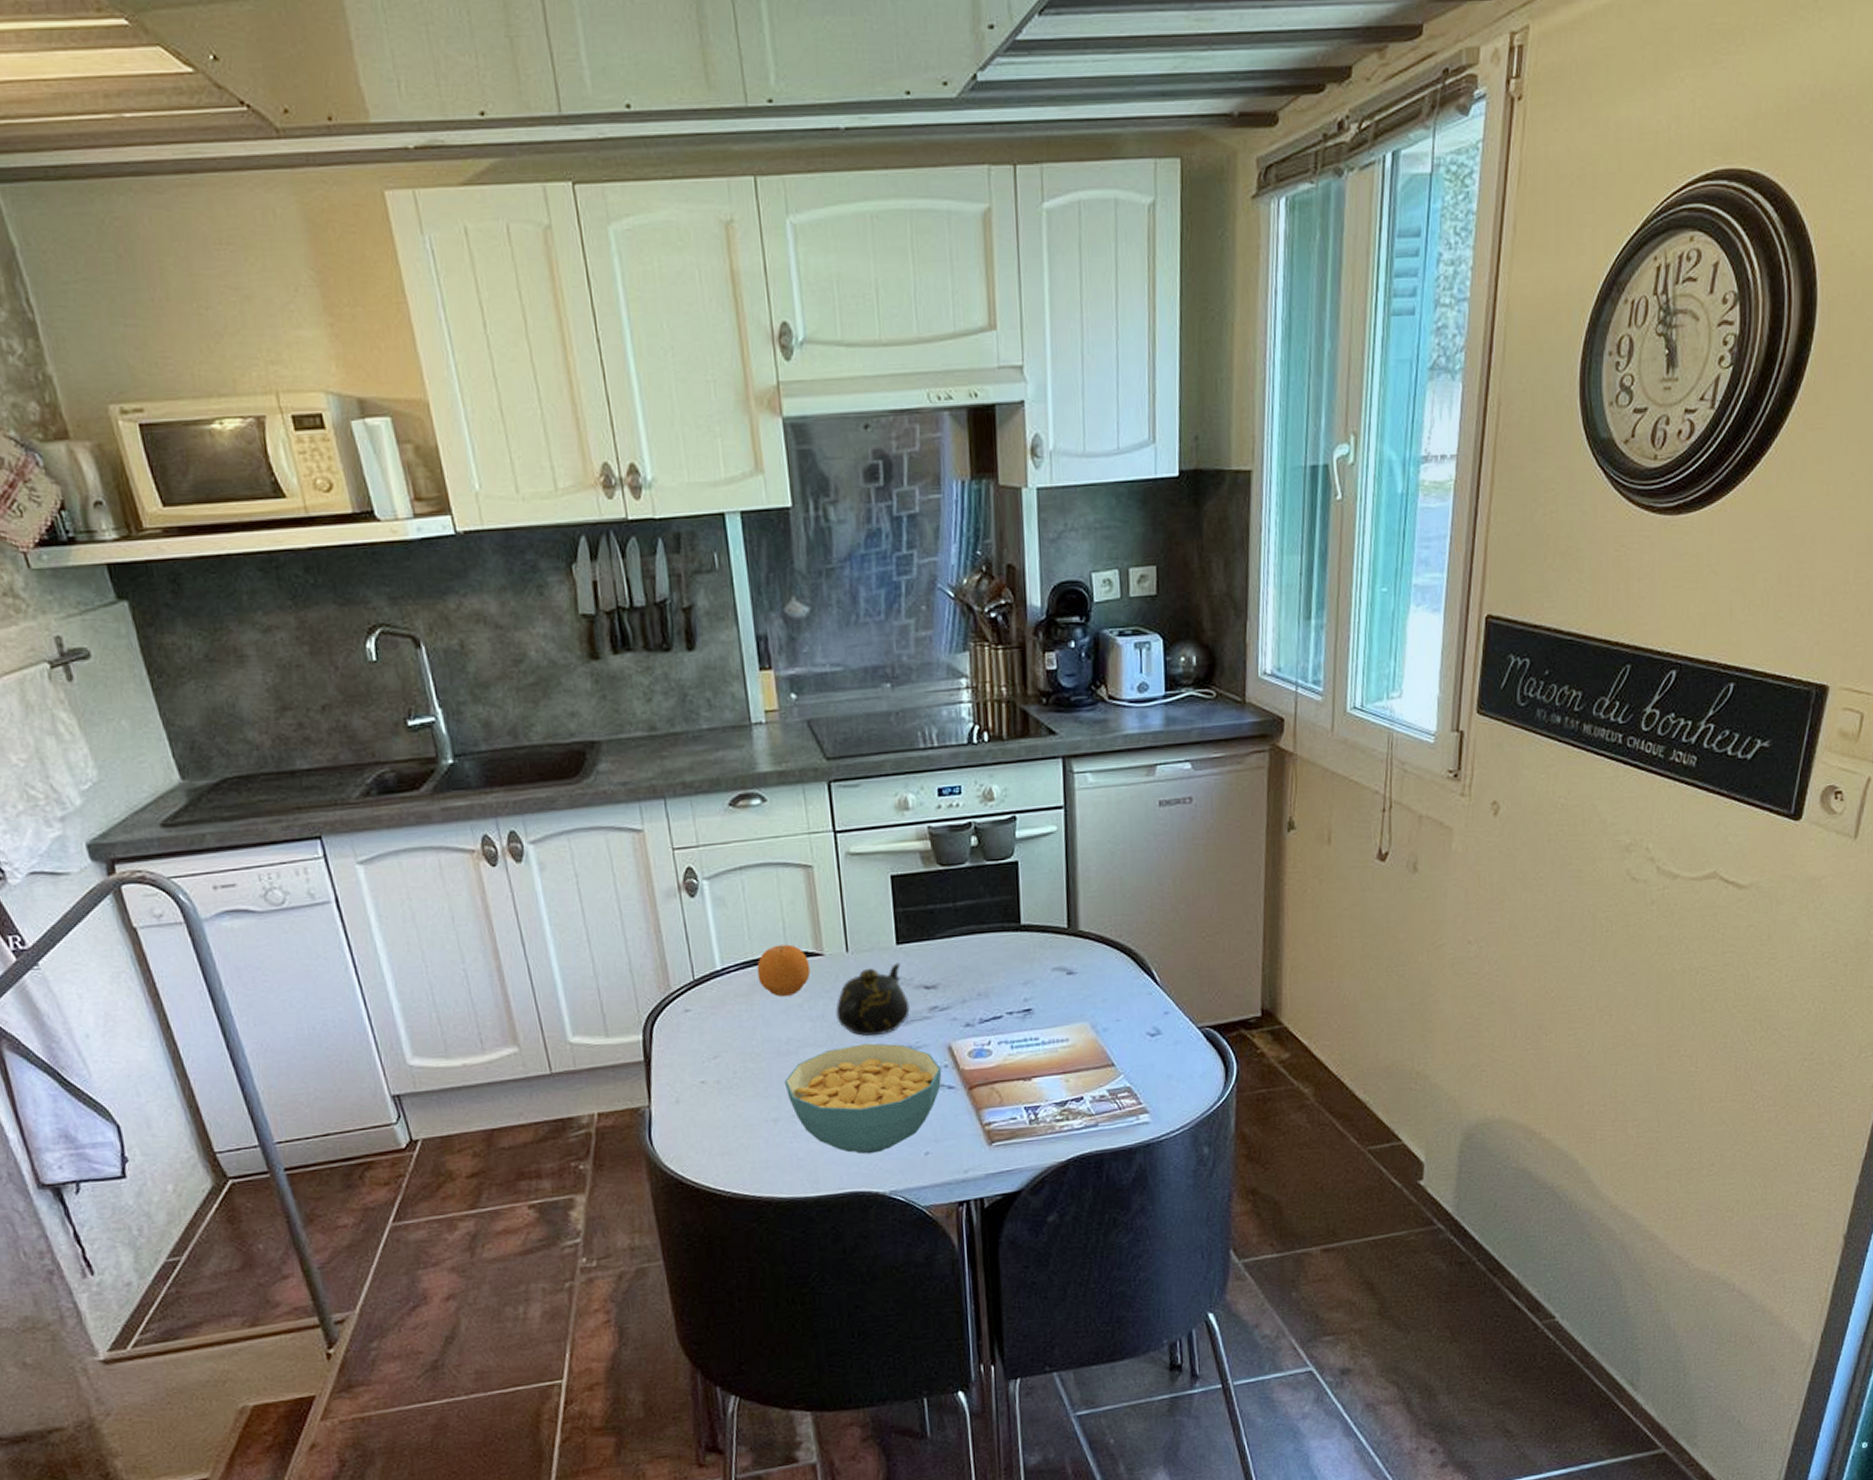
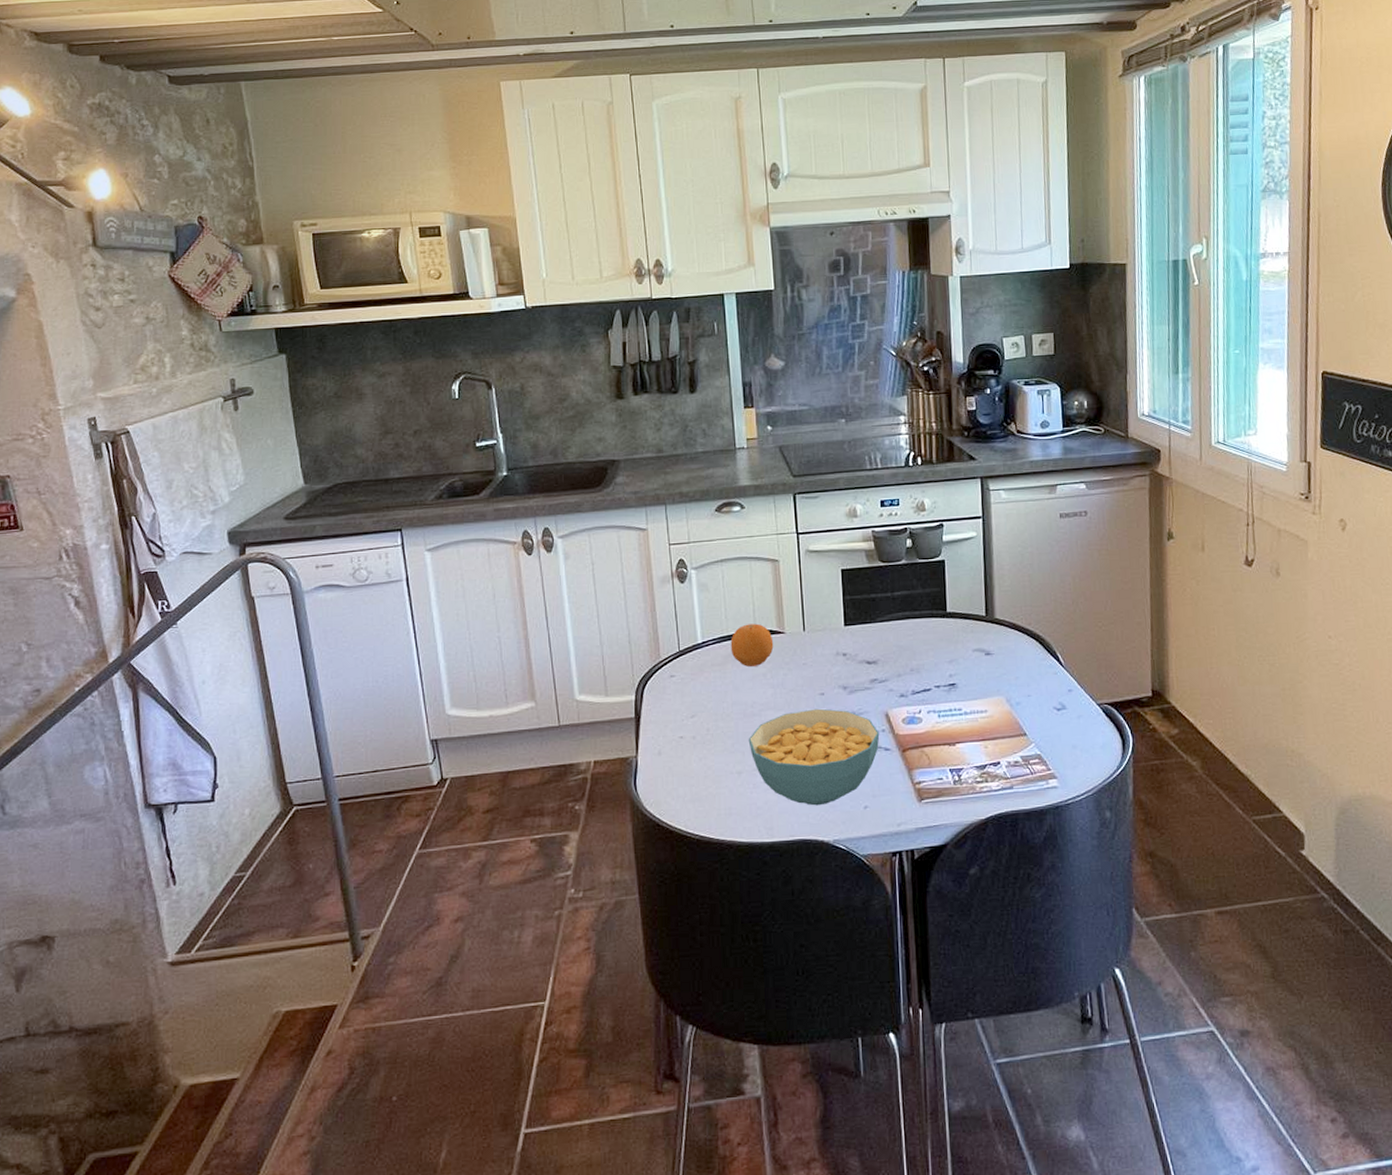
teapot: present [836,962,910,1037] -> none [793,641,854,703]

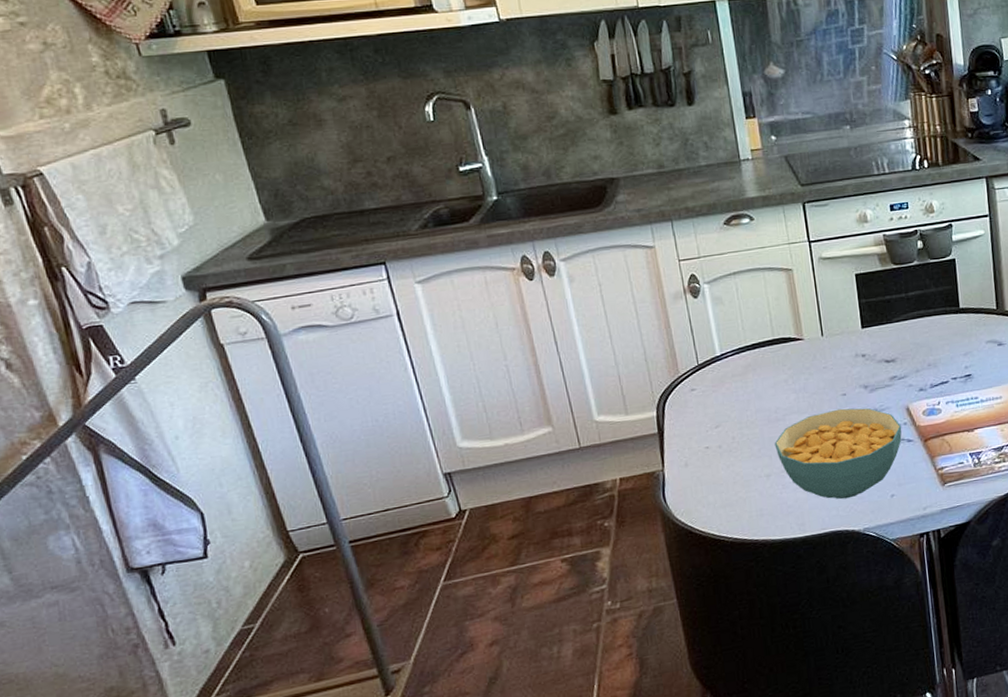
fruit: present [730,623,774,667] -> none [749,332,793,375]

